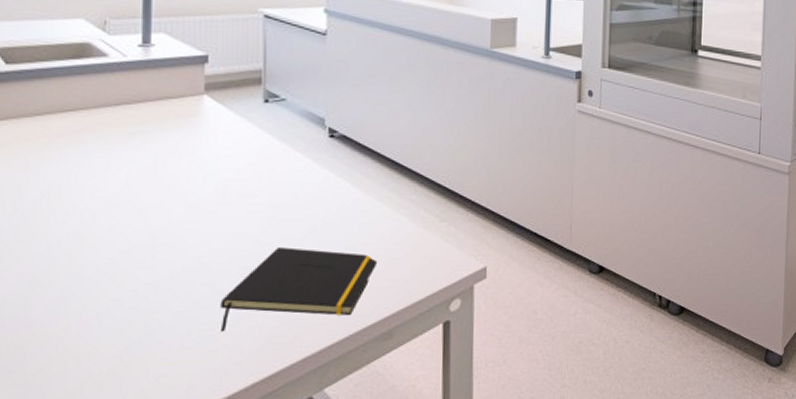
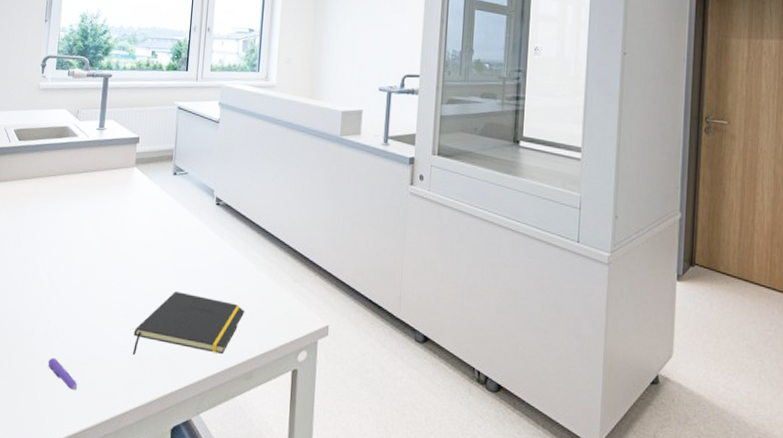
pen: none [87,350,140,387] -> present [47,357,78,390]

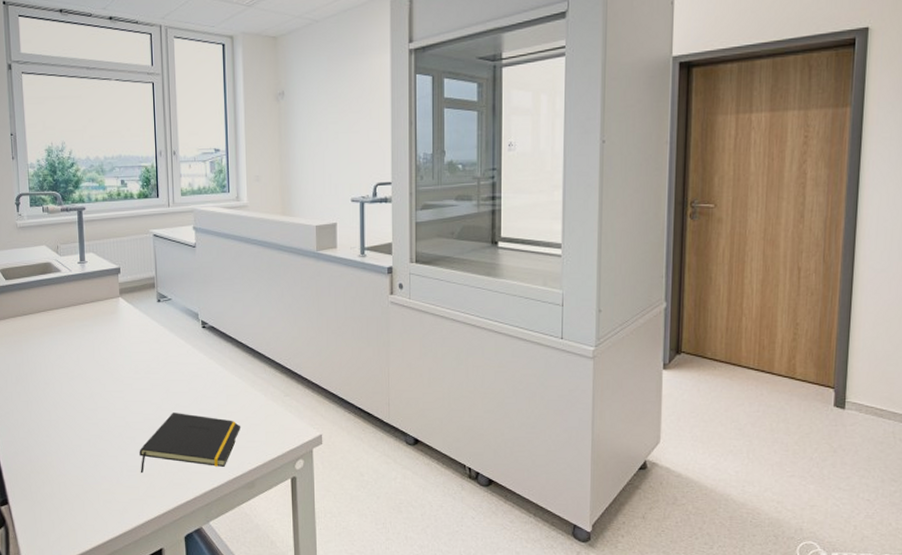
pen: present [47,357,78,390] -> none [64,479,95,507]

